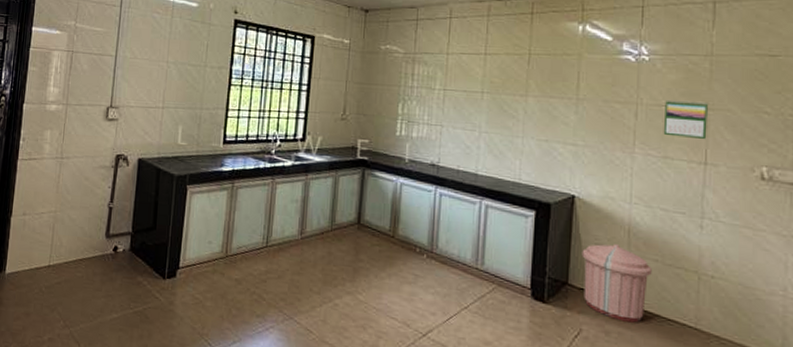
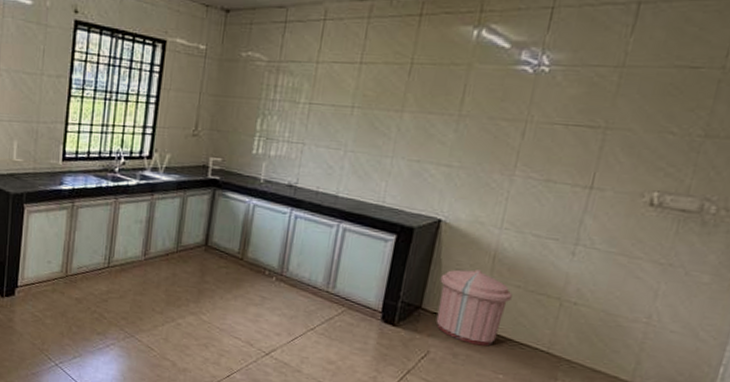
calendar: present [663,99,708,140] -> none [550,117,607,163]

